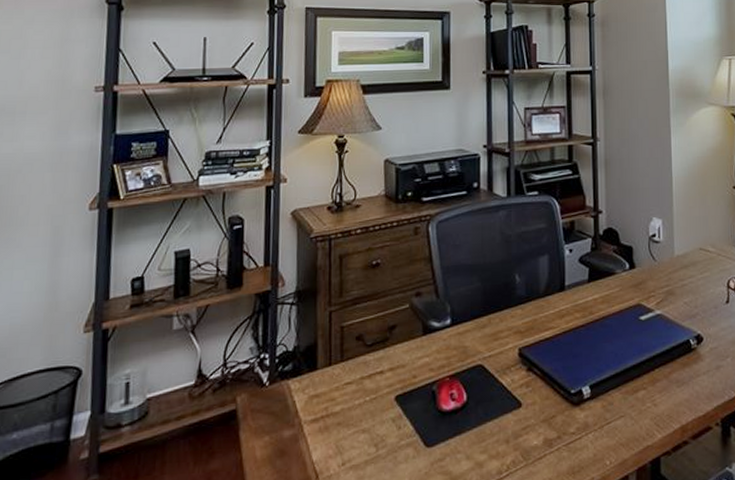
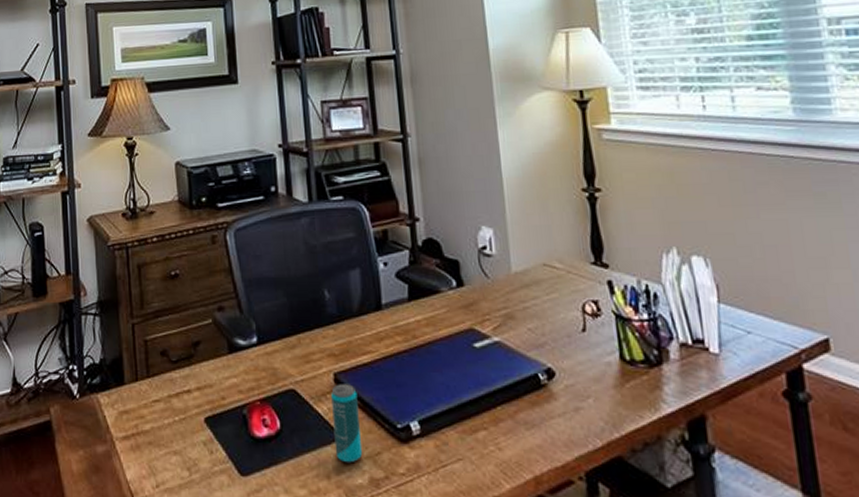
beverage can: none [515,357,540,428] -> present [331,384,363,463]

